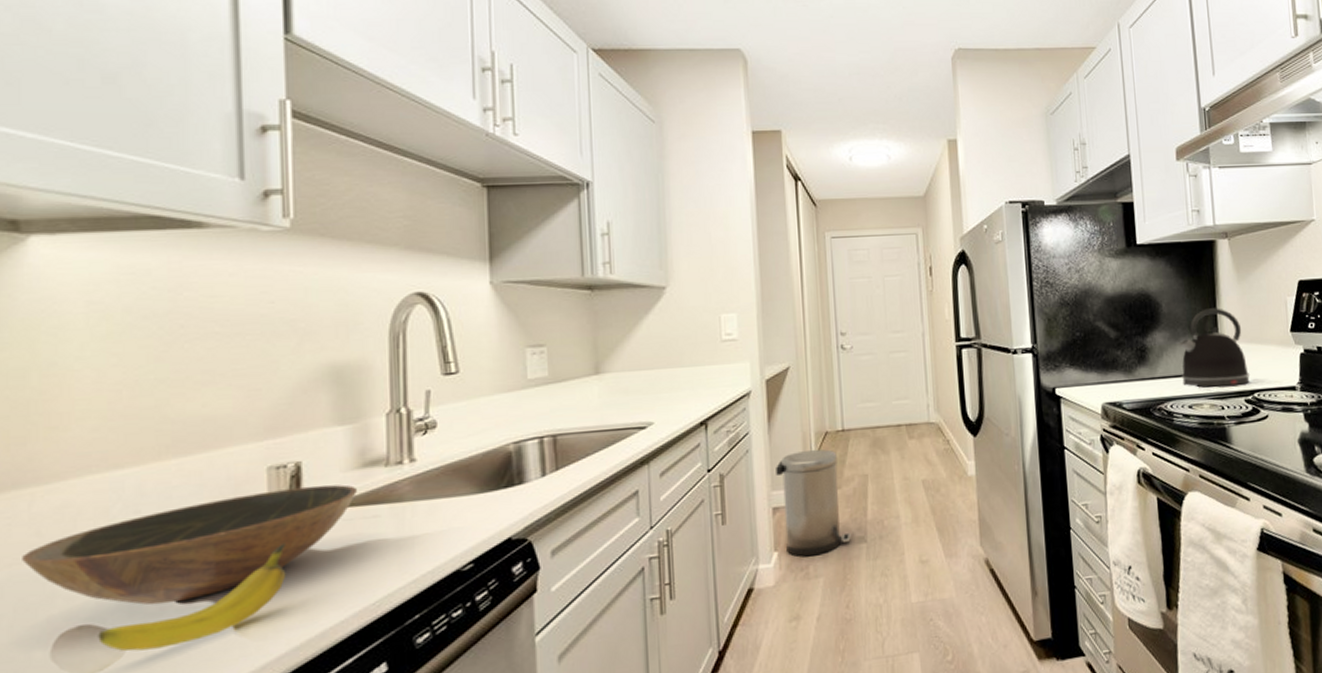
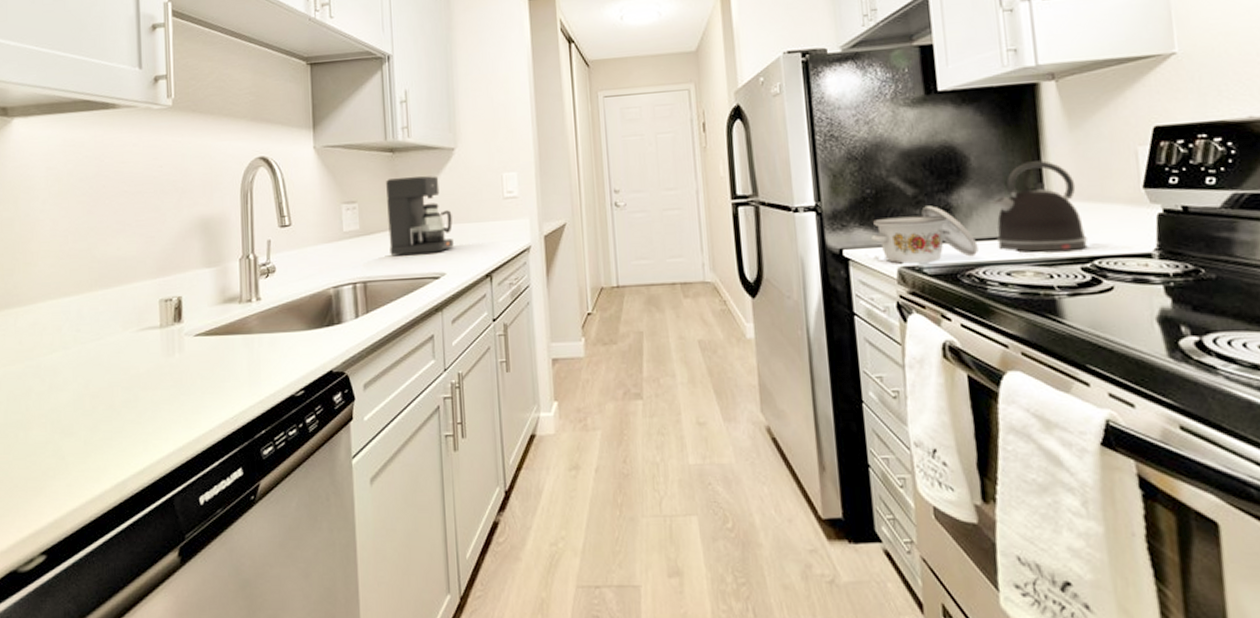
bowl: present [22,484,357,606] -> none [12,316,219,404]
fruit: present [98,544,286,652] -> none [56,363,173,439]
coffee maker: none [583,316,663,405] -> present [386,176,454,256]
pedal bin: present [776,449,851,557] -> none [554,305,627,409]
cooking pot: none [1080,347,1167,400] -> present [871,205,978,264]

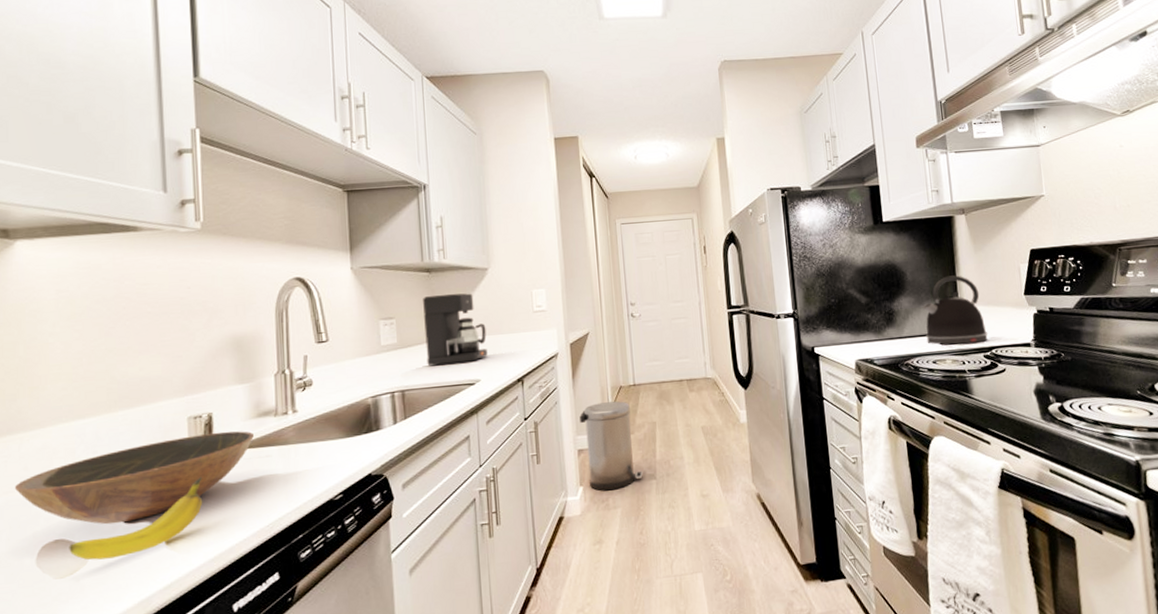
bowl: none [12,316,219,404] -> present [15,431,254,525]
fruit: none [56,363,173,439] -> present [69,477,203,561]
pedal bin: none [554,305,627,409] -> present [580,401,643,491]
cooking pot: present [871,205,978,264] -> none [836,311,913,357]

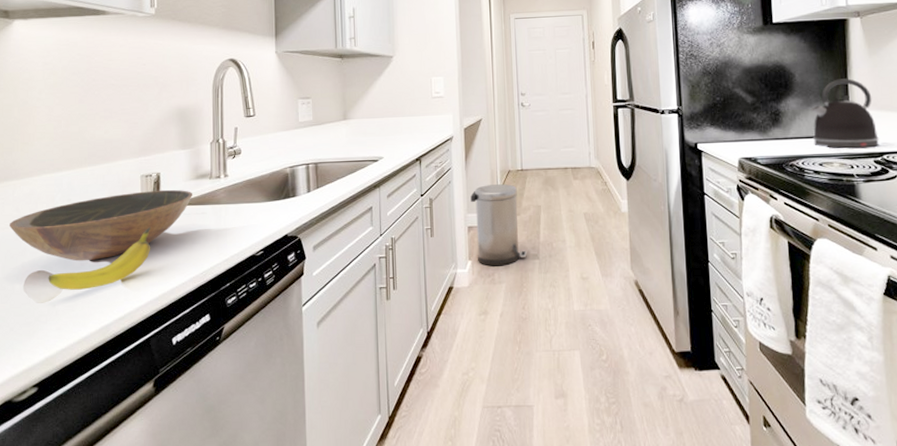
coffee maker: present [423,293,488,366] -> none [336,78,390,143]

